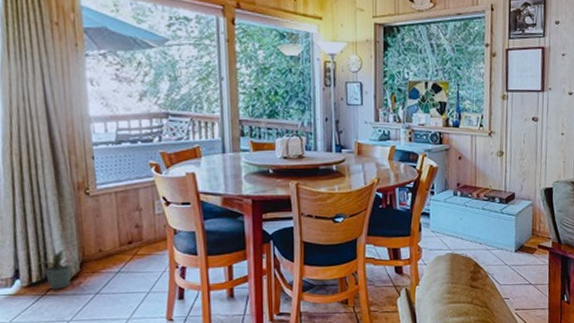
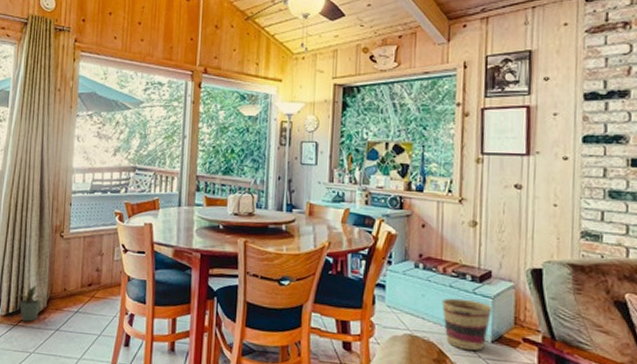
basket: none [476,218,515,260] -> present [441,298,492,351]

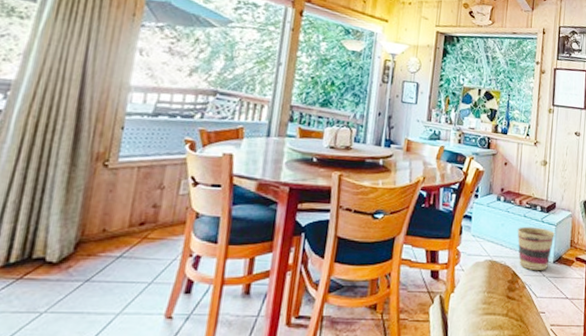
potted plant: present [14,285,45,322] -> none [21,226,72,273]

